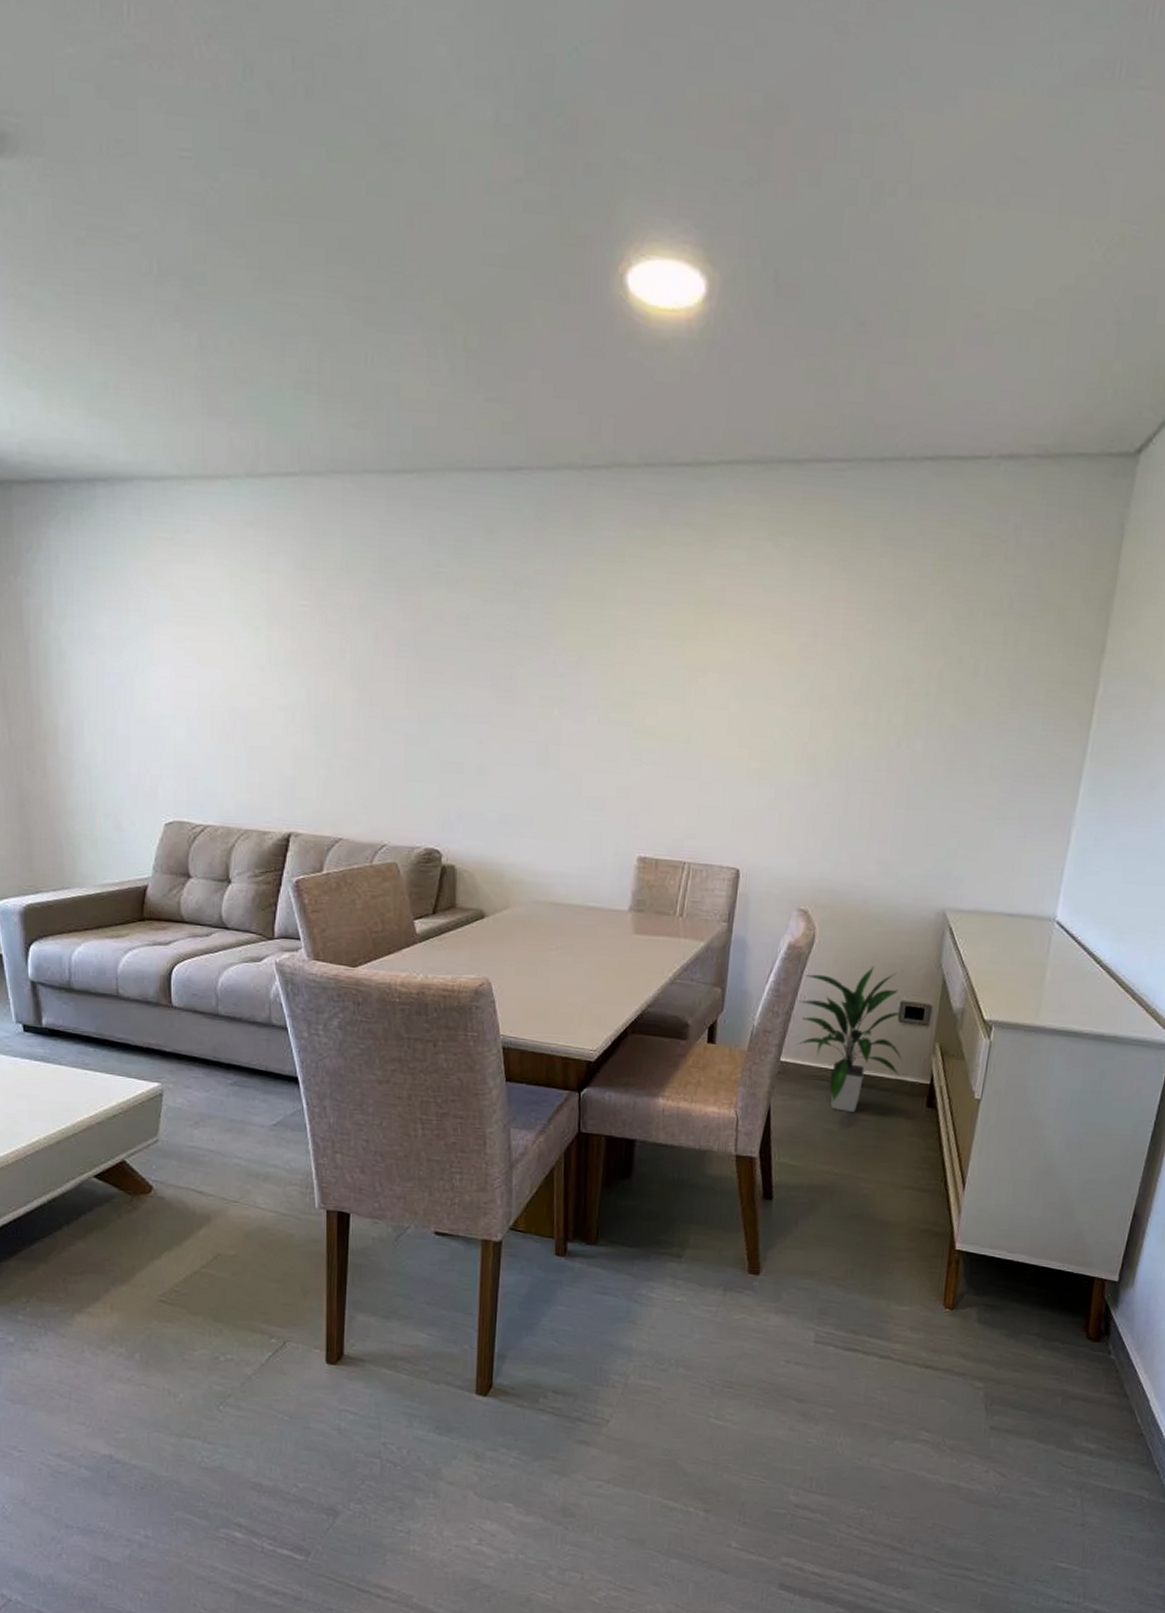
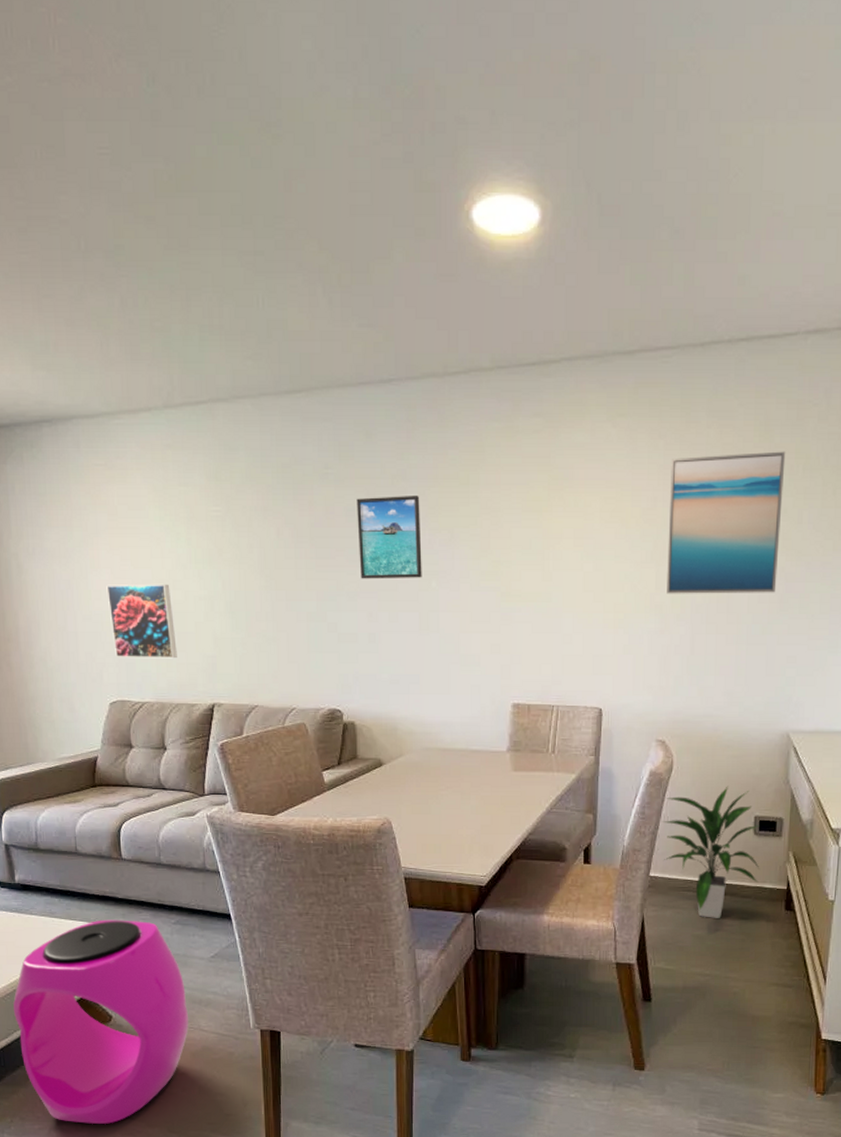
stool: none [35,1075,244,1309] -> present [13,919,189,1124]
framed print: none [167,683,249,777] -> present [106,584,177,659]
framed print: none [470,604,546,705] -> present [356,494,422,579]
wall art: none [821,588,966,753] -> present [667,451,786,594]

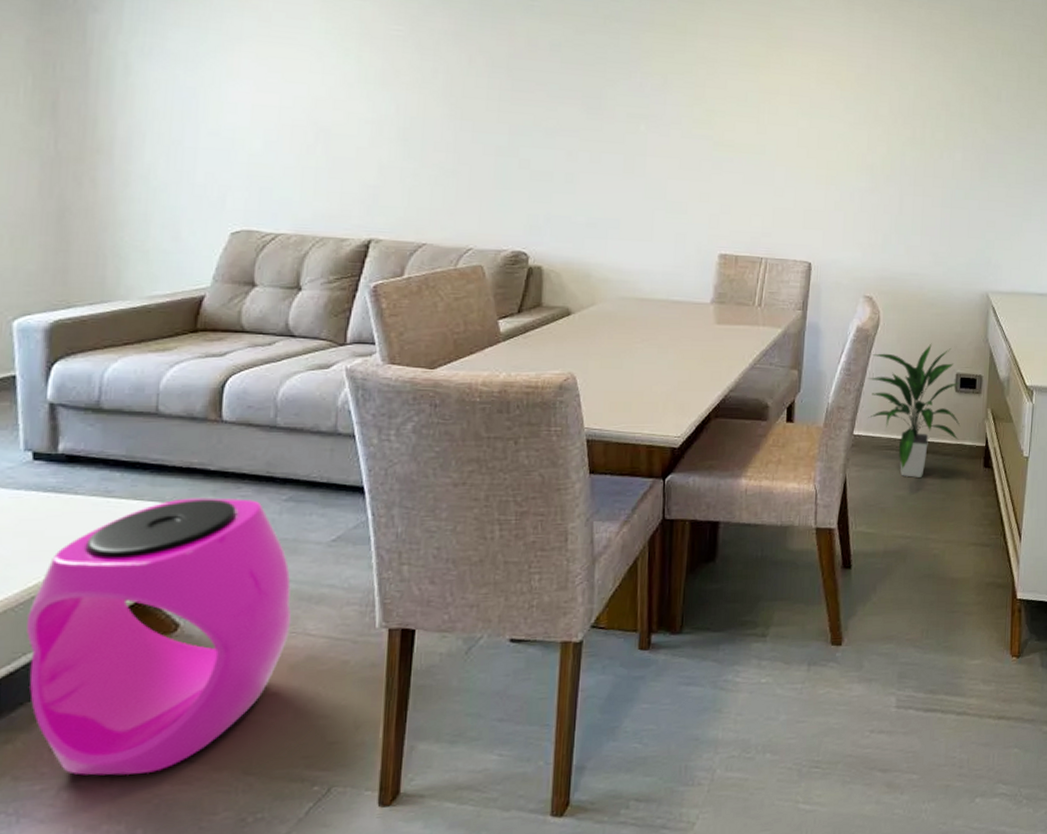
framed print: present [106,584,177,659] -> none [244,97,330,186]
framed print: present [356,494,422,579] -> none [561,34,633,121]
wall art: present [667,451,786,594] -> none [878,31,987,162]

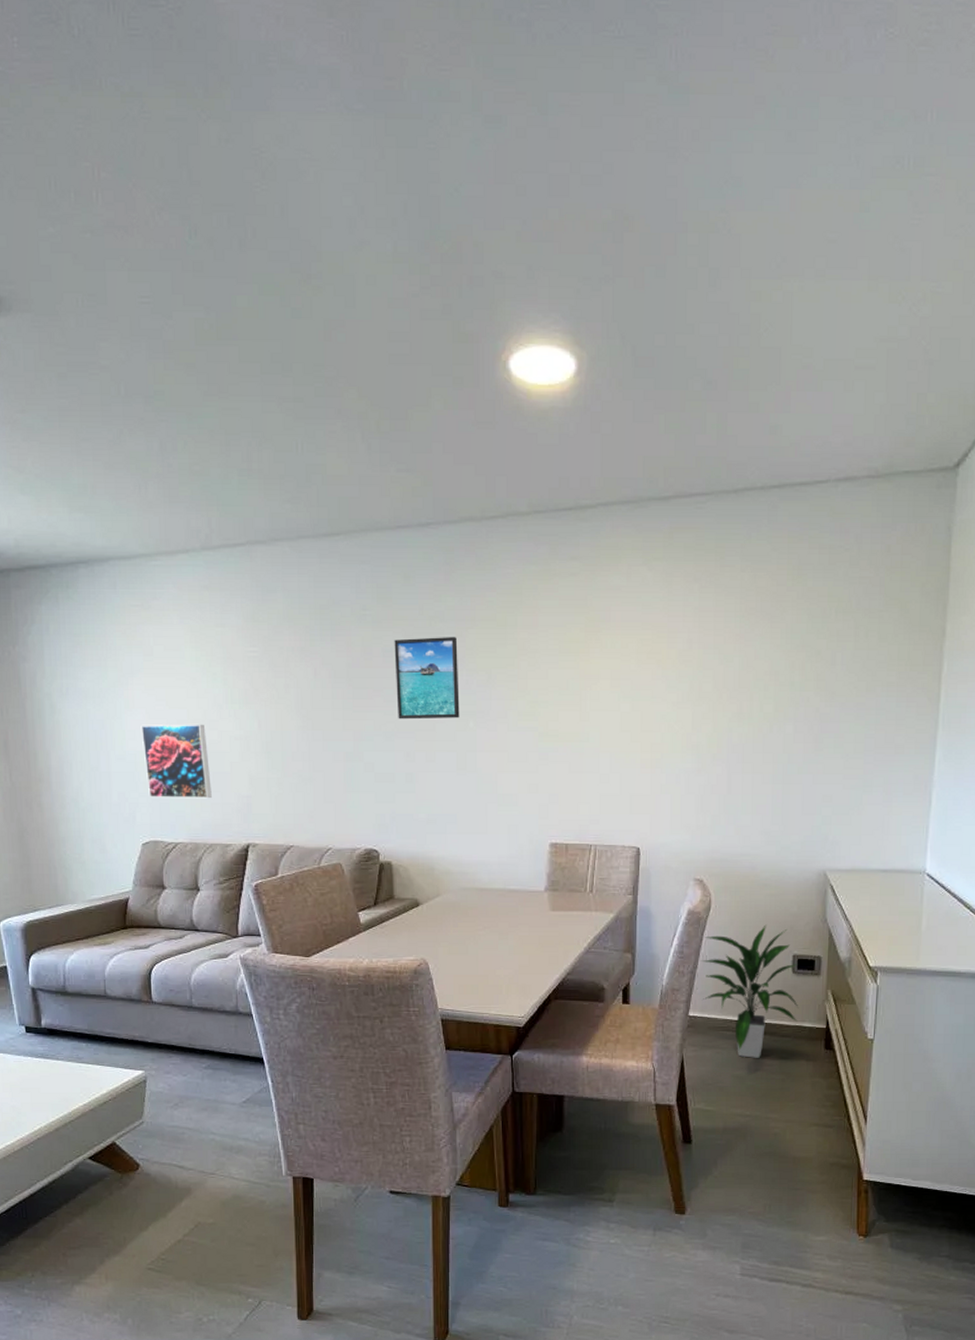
stool: present [26,498,292,776] -> none [37,1064,220,1277]
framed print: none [244,97,330,186] -> present [141,724,212,799]
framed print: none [561,34,633,121] -> present [394,636,460,720]

